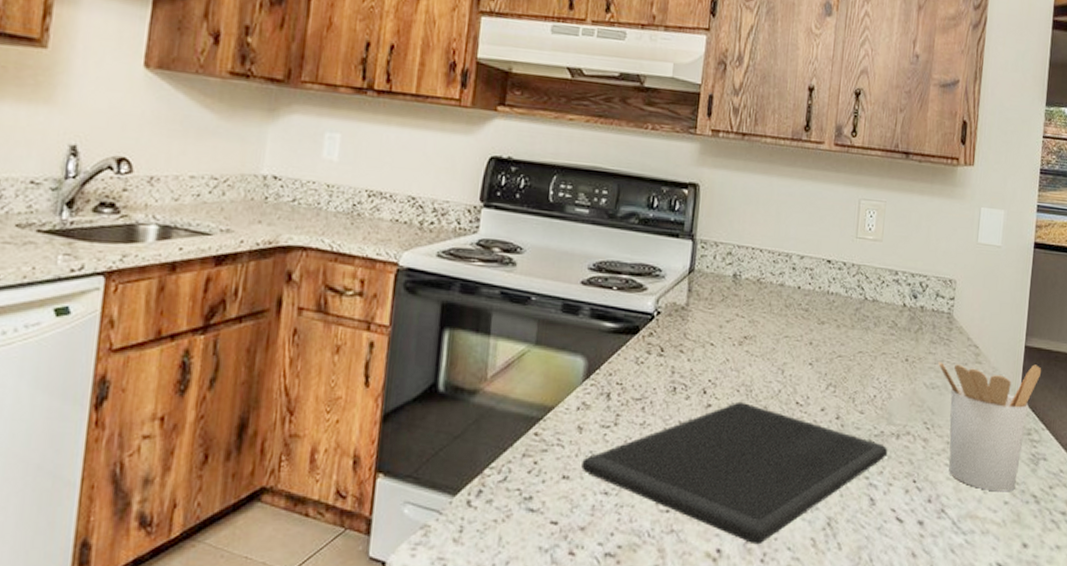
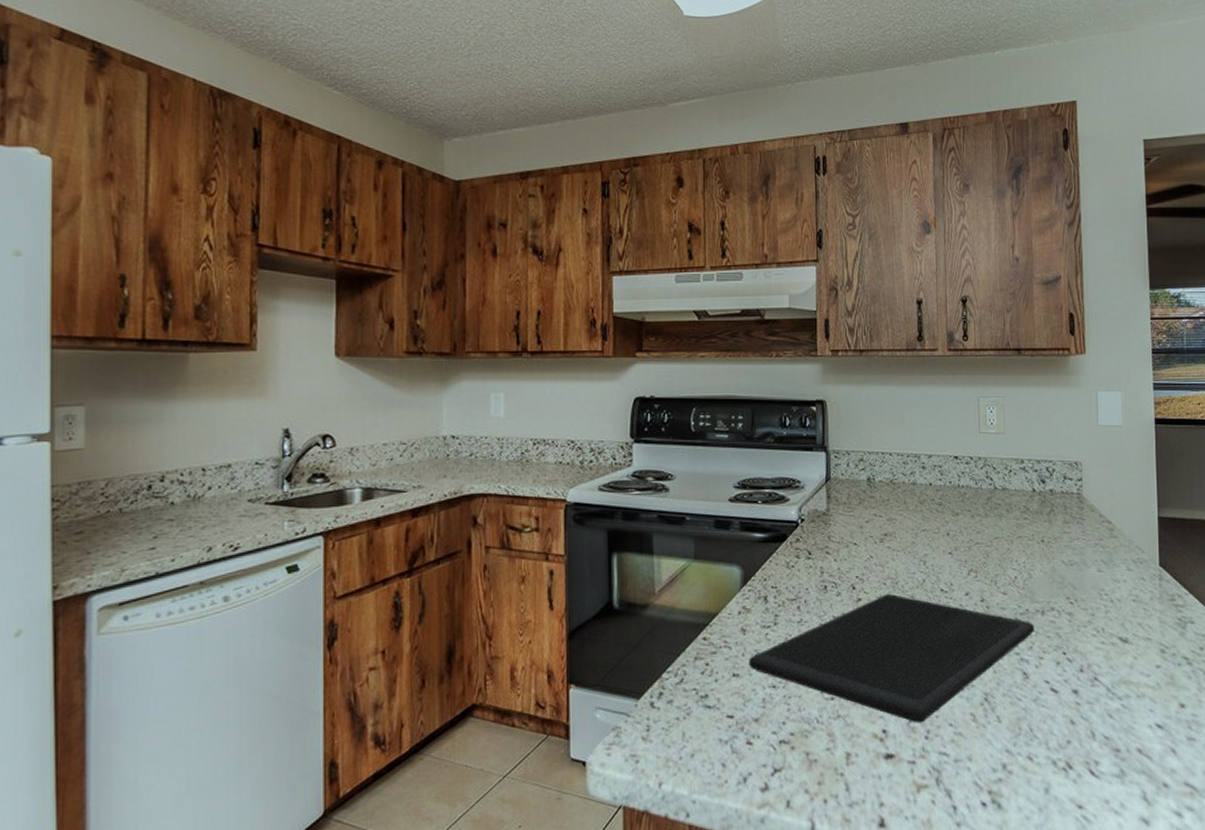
utensil holder: present [938,362,1042,492] -> none [1074,533,1178,657]

